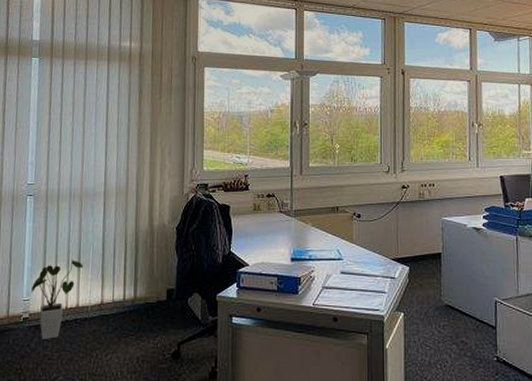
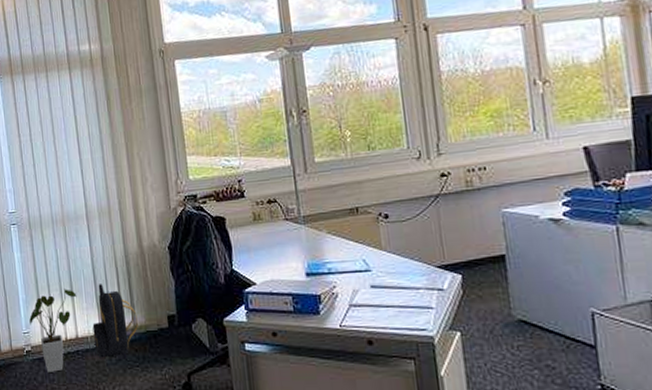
backpack: none [93,257,140,327] -> present [92,284,139,358]

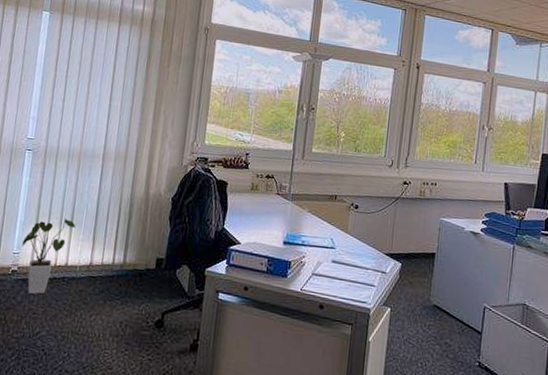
backpack: present [92,284,139,358] -> none [81,220,129,288]

